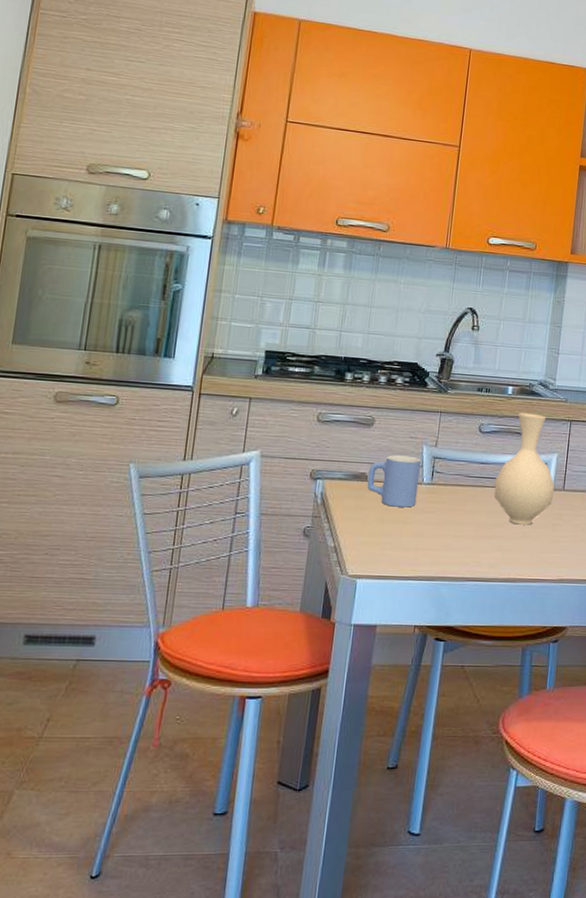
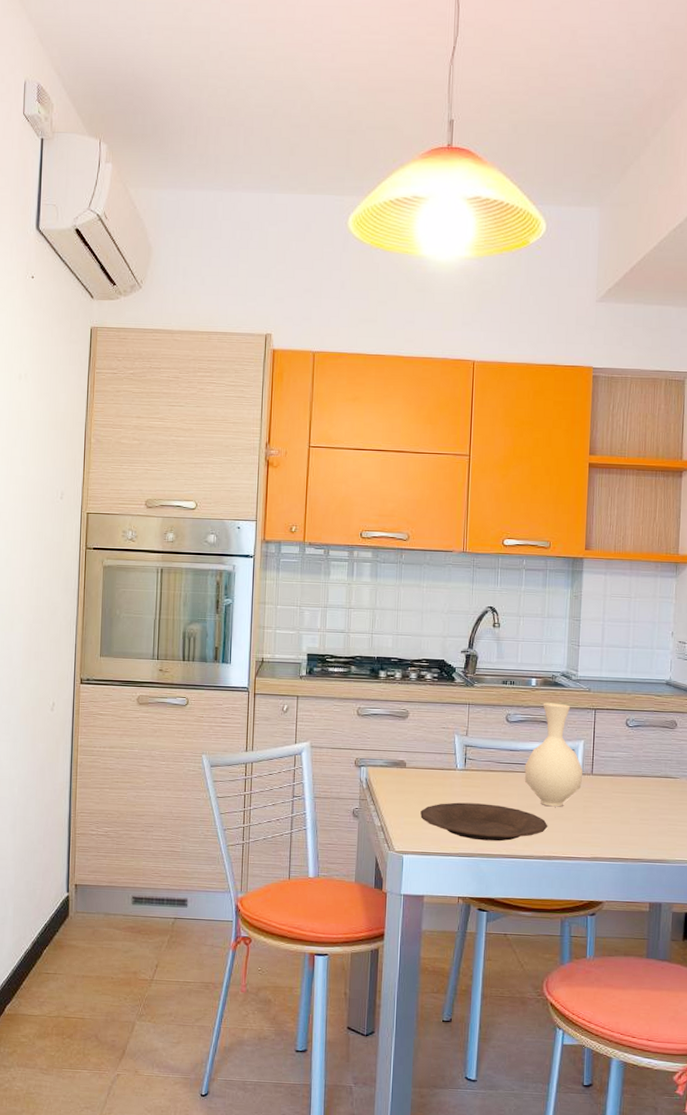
mug: present [367,455,421,508] -> none [406,744,454,791]
plate: none [379,520,515,563] -> present [420,802,548,842]

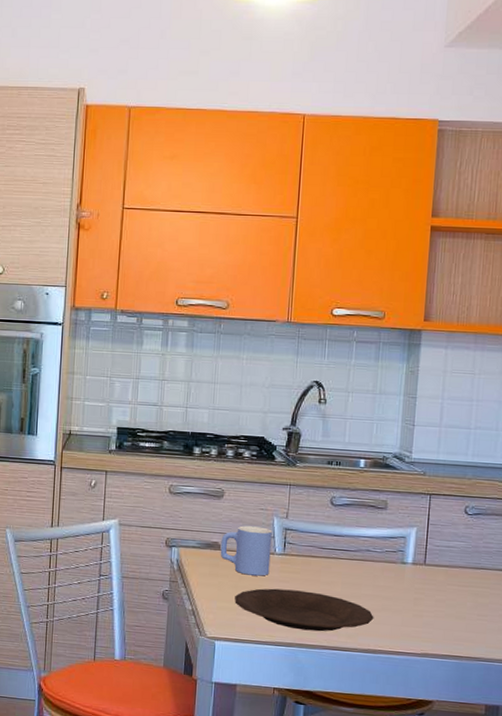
mug: none [406,744,454,791] -> present [220,525,272,576]
vase: present [524,702,584,807] -> none [349,485,415,598]

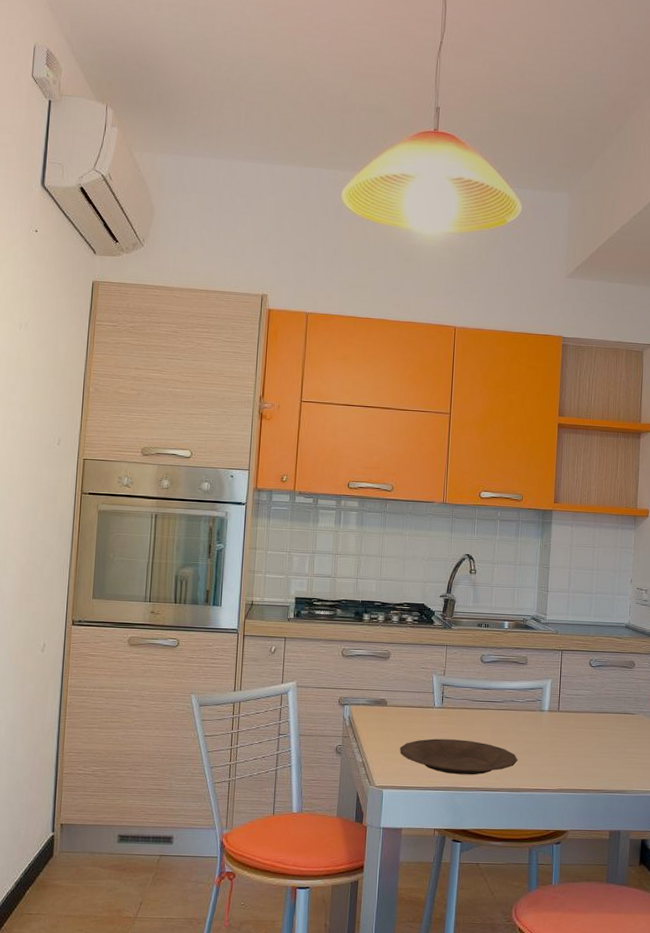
mug: present [220,525,272,576] -> none [387,683,432,728]

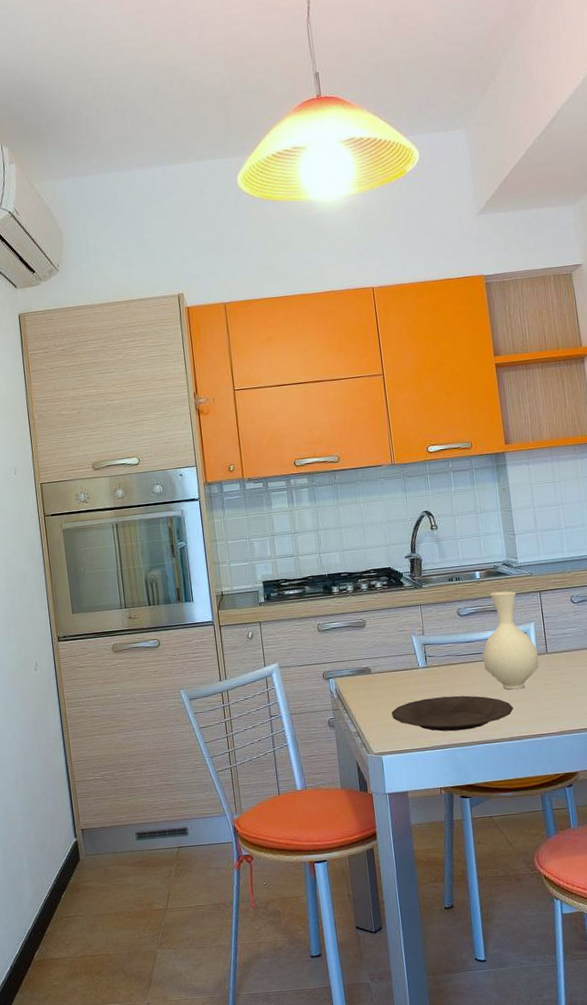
vase: none [497,644,551,742] -> present [482,591,539,690]

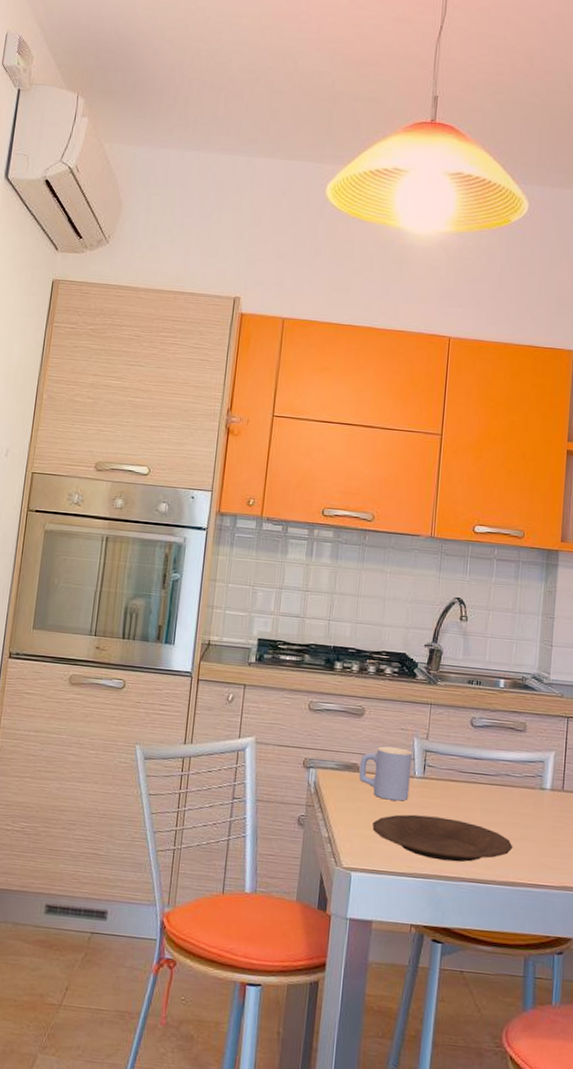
mug: none [370,646,418,692] -> present [359,746,412,801]
vase: present [482,591,539,690] -> none [488,707,554,826]

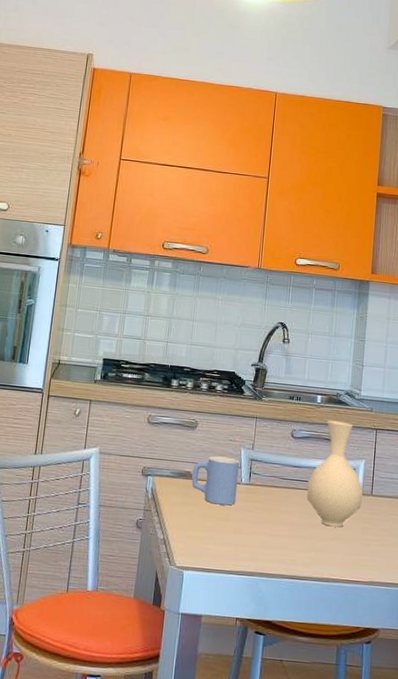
plate: present [372,814,513,863] -> none [203,517,328,561]
vase: none [488,707,554,826] -> present [306,420,364,528]

